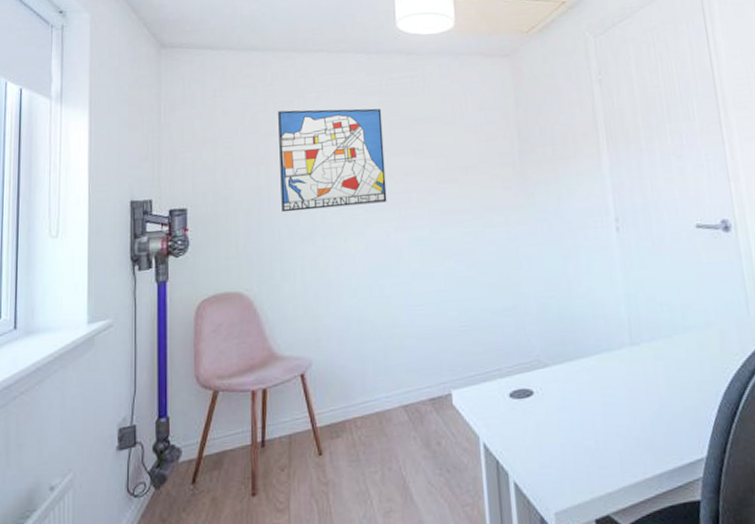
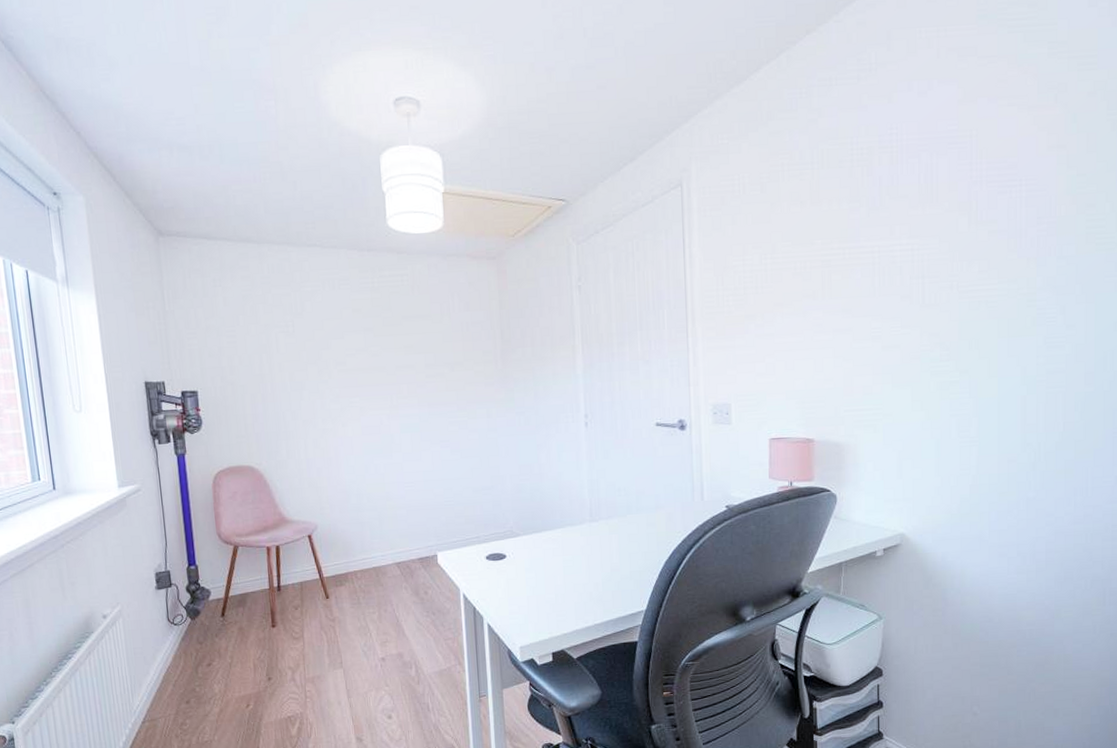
wall art: present [278,108,387,213] -> none [276,303,380,398]

